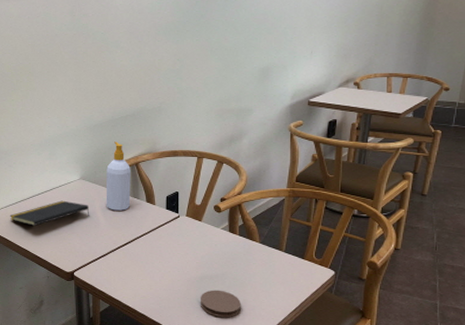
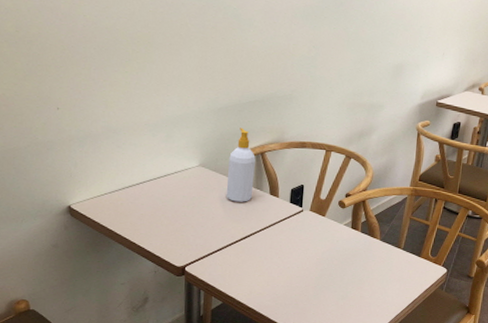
notepad: present [9,200,90,226] -> none [114,188,208,215]
coaster: present [200,290,241,318] -> none [317,286,358,315]

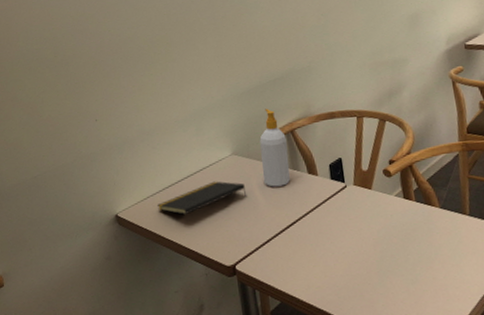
notepad: none [114,188,208,215] -> present [156,181,247,215]

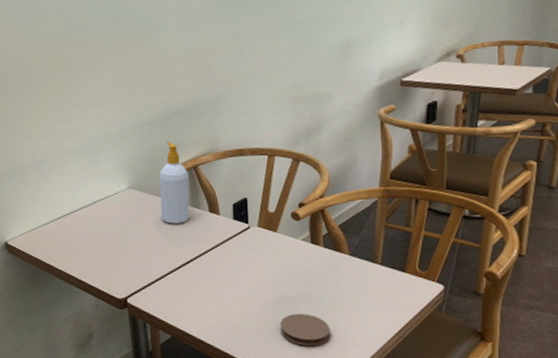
notepad: present [156,181,247,215] -> none [47,214,143,246]
coaster: none [383,269,432,304] -> present [279,313,330,347]

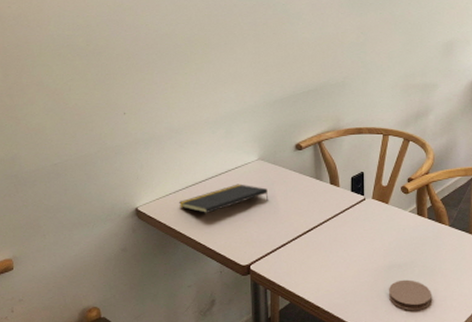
notepad: none [47,214,143,246] -> present [178,184,269,213]
soap bottle: present [159,142,190,224] -> none [286,118,313,194]

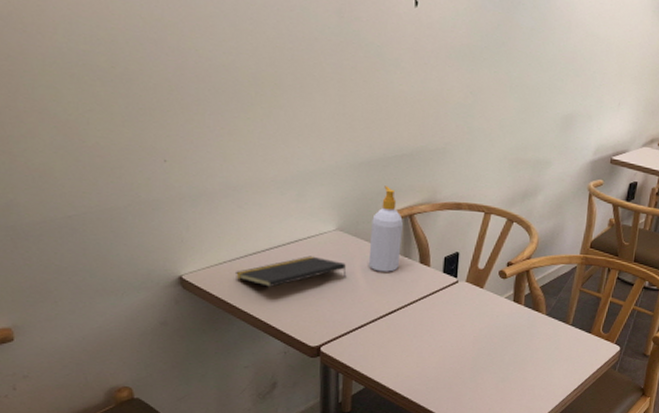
soap bottle: none [286,118,313,194] -> present [368,185,403,272]
coaster: present [388,279,432,311] -> none [473,367,520,399]

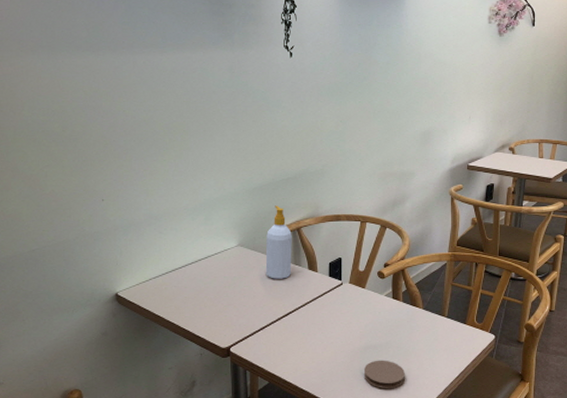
notepad: present [234,255,347,287] -> none [158,269,248,298]
coaster: none [473,367,520,399] -> present [363,360,405,389]

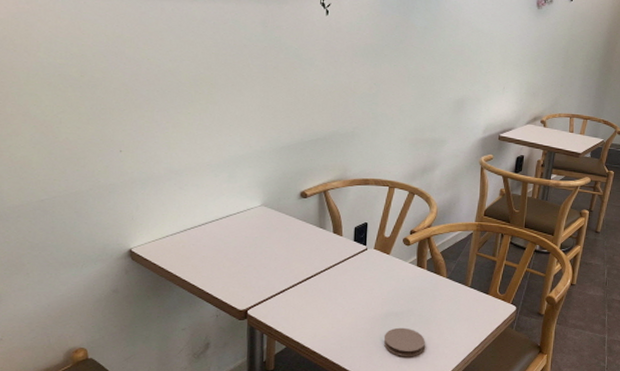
soap bottle: present [265,205,292,279] -> none [288,166,318,242]

